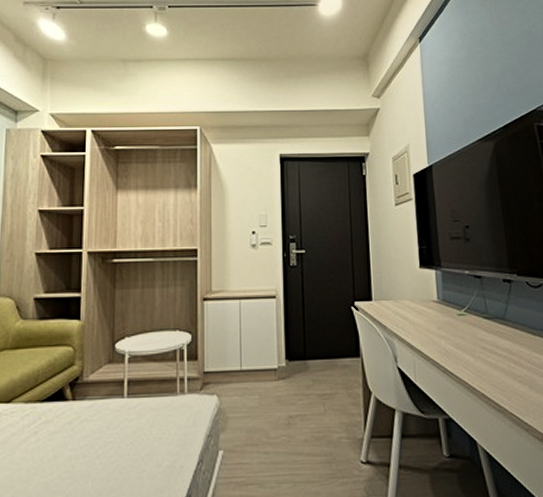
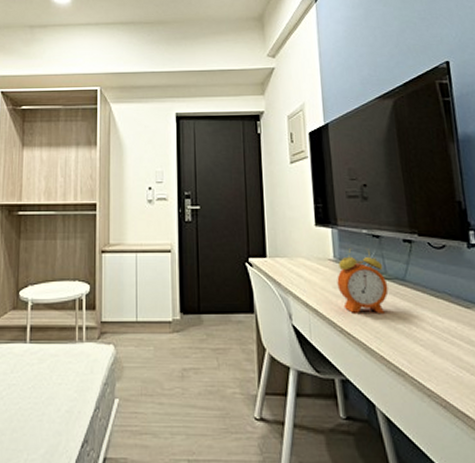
alarm clock: none [440,289,489,353] -> present [337,248,389,313]

